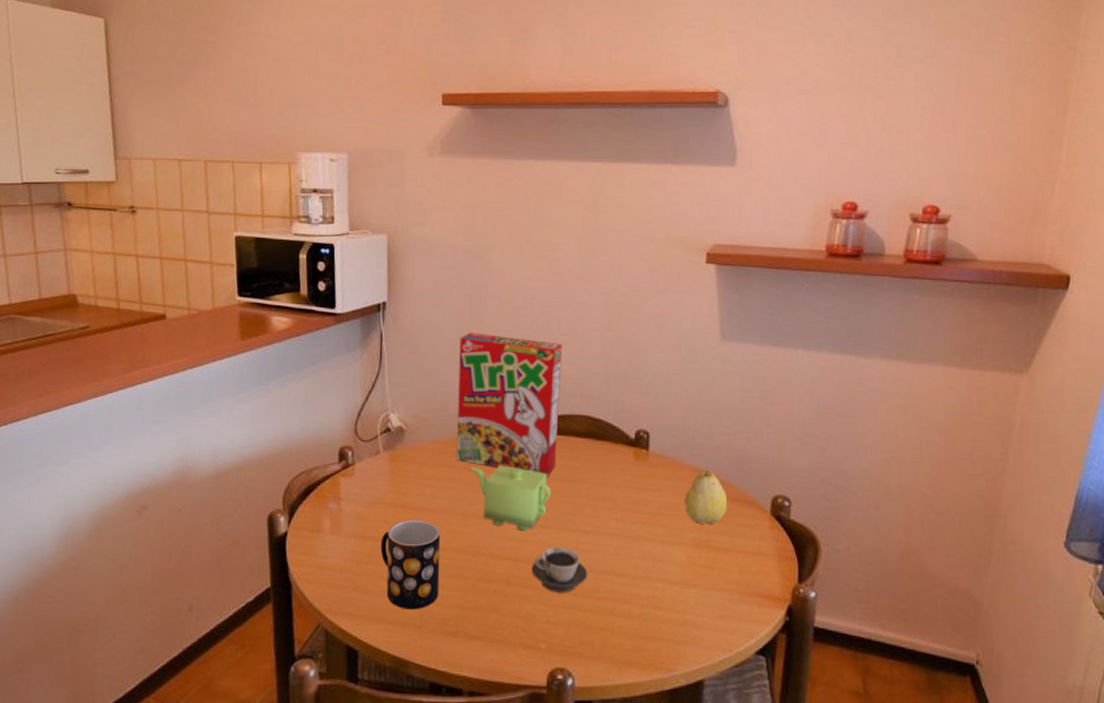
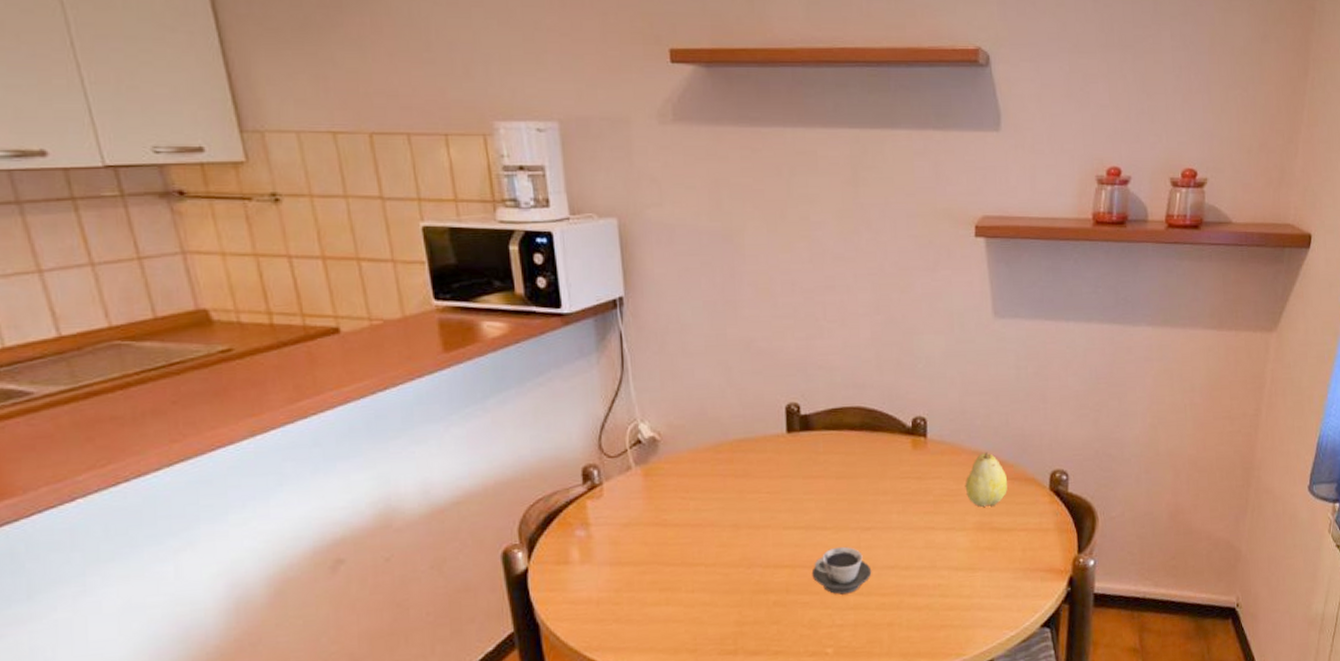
mug: present [380,519,441,610] -> none [641,536,713,635]
cereal box: present [455,333,562,478] -> none [714,326,831,476]
teapot: present [470,465,551,532] -> none [737,468,828,536]

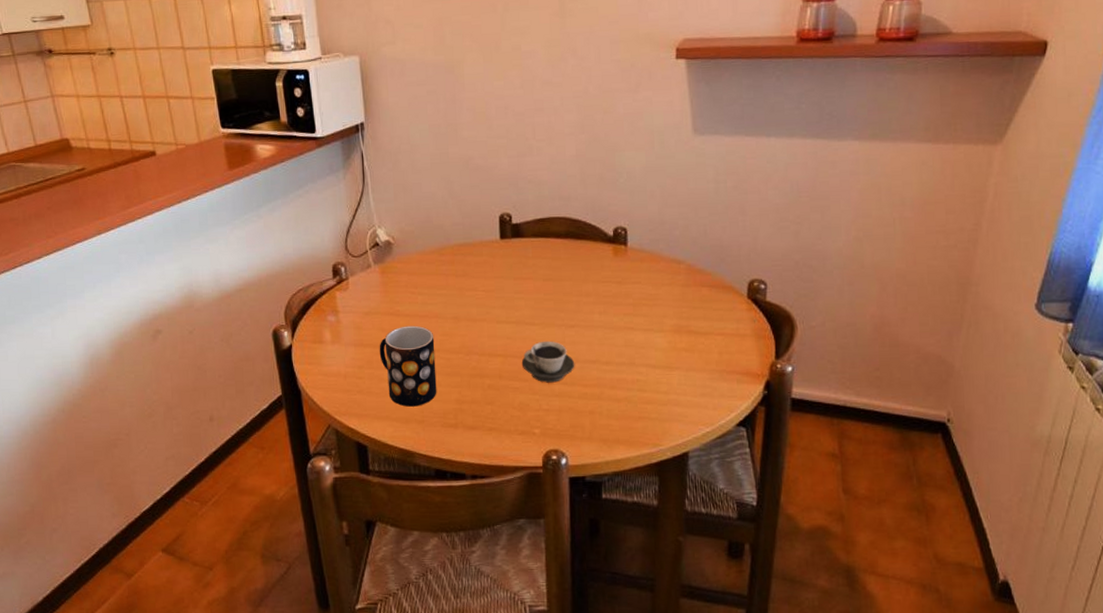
mug: none [641,536,713,635] -> present [379,325,437,407]
fruit: present [965,452,1008,507] -> none [663,260,706,311]

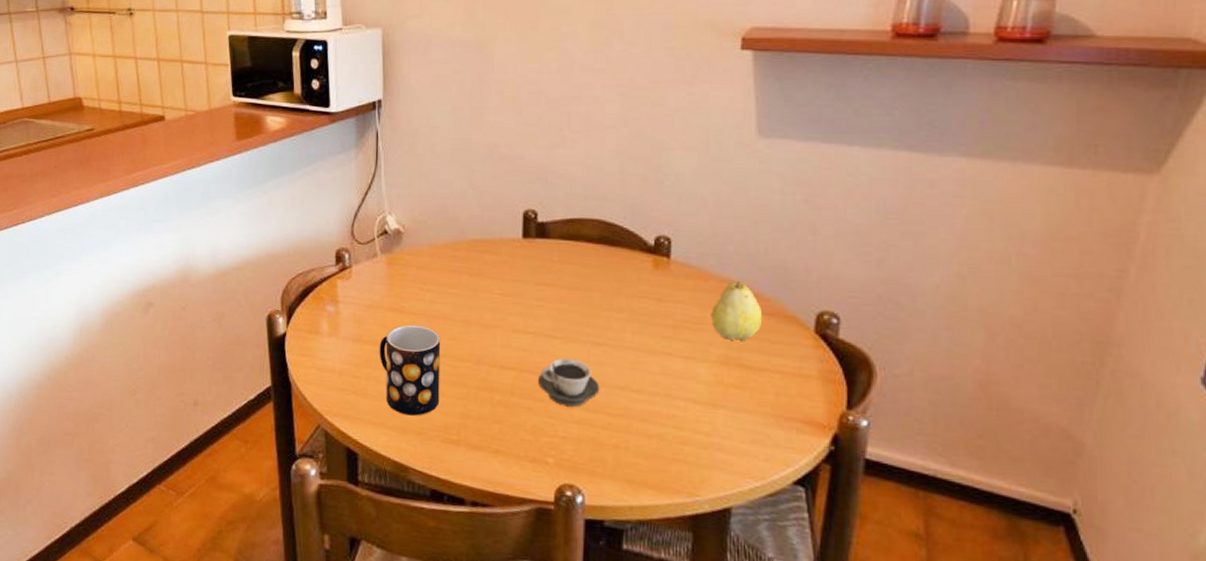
fruit: none [663,260,706,311] -> present [711,281,763,341]

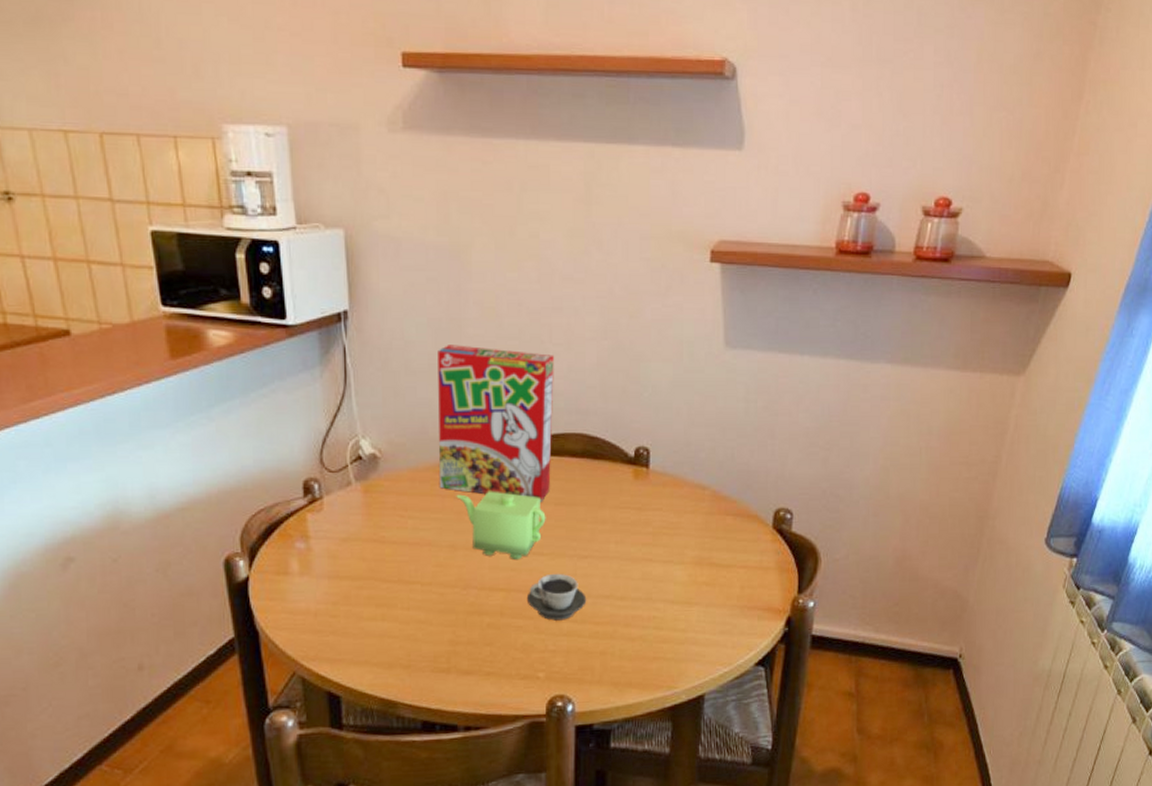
mug: present [379,324,441,416] -> none [358,554,427,650]
cereal box: none [456,131,572,285] -> present [438,345,554,502]
teapot: none [472,270,560,341] -> present [456,491,546,561]
fruit: present [711,281,763,341] -> none [685,486,730,541]

